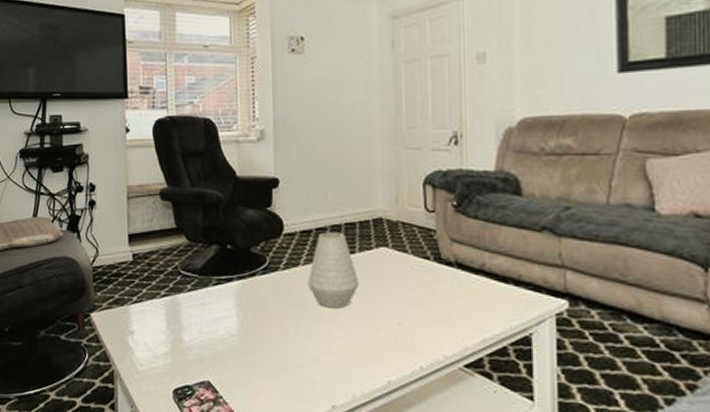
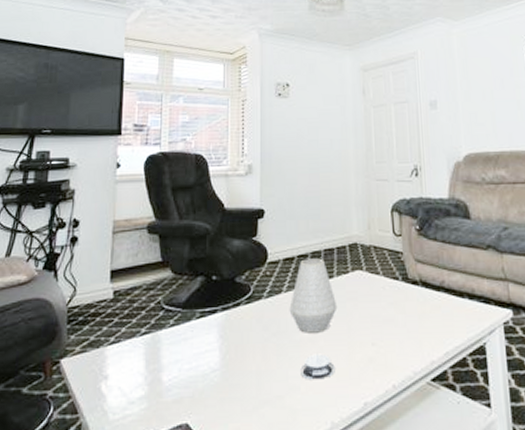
architectural model: none [320,328,357,354] -> present [300,353,335,380]

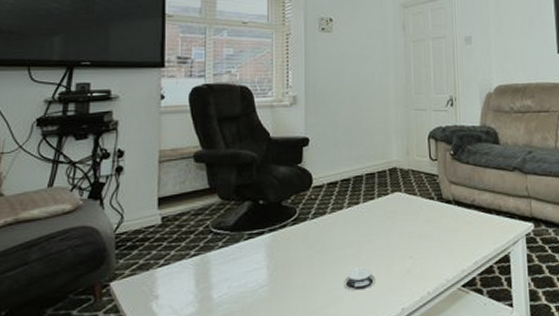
vase: present [289,258,338,333] -> none [333,182,378,250]

